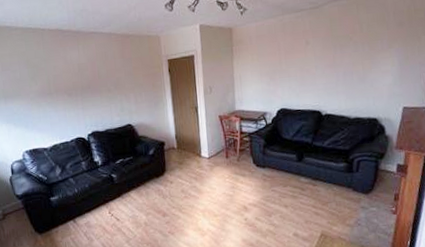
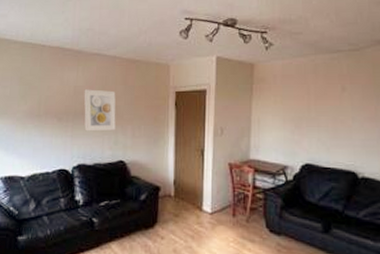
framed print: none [87,64,120,103] -> present [84,89,116,132]

